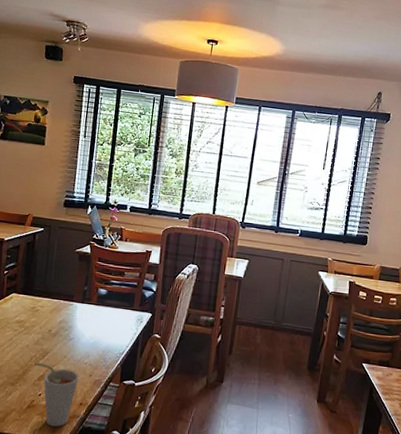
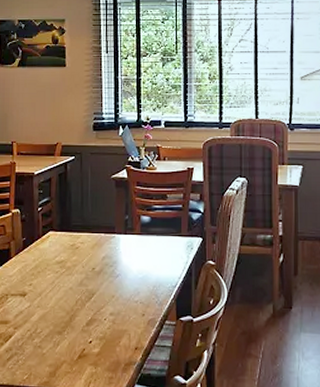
cup: present [34,362,79,427] -> none [81,305,131,377]

